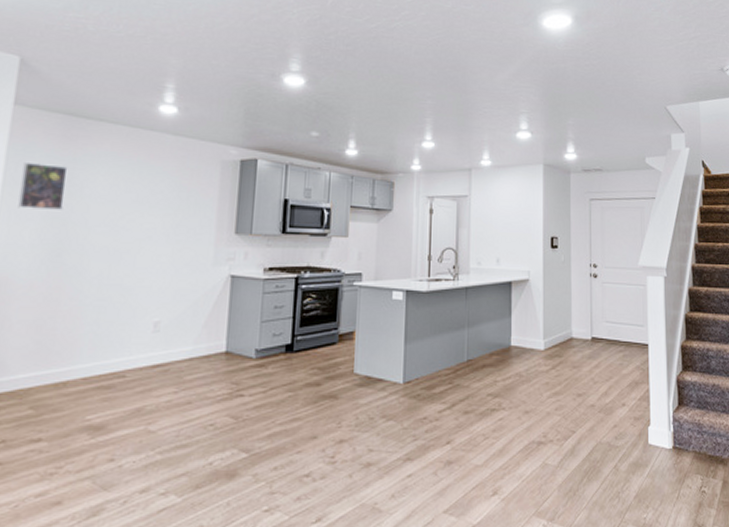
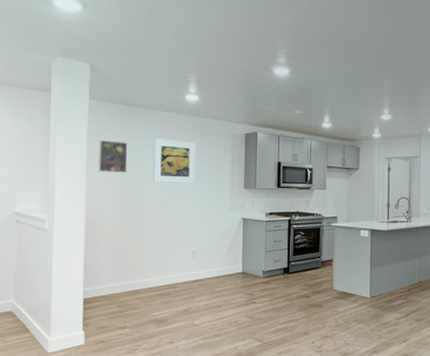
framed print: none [102,162,171,226] -> present [153,138,197,184]

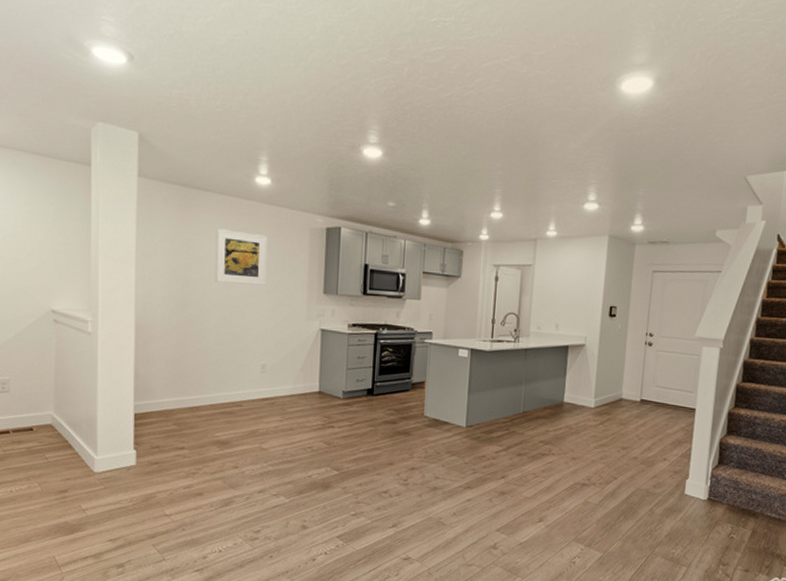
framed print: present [98,139,128,173] -> none [150,227,185,269]

